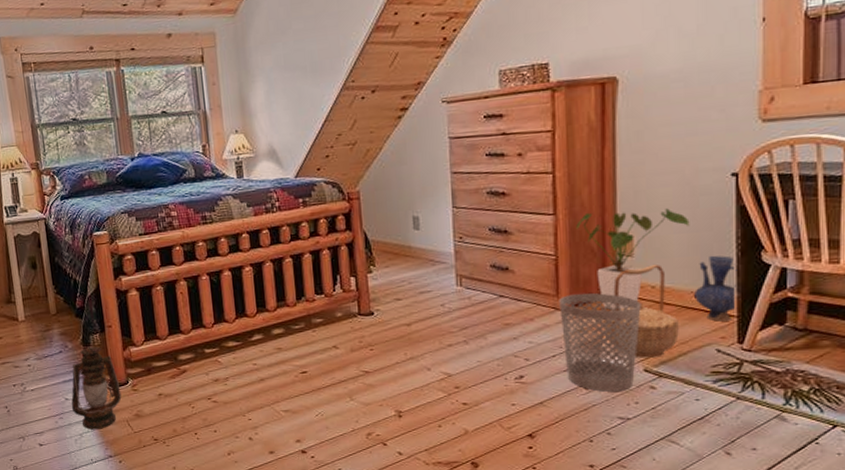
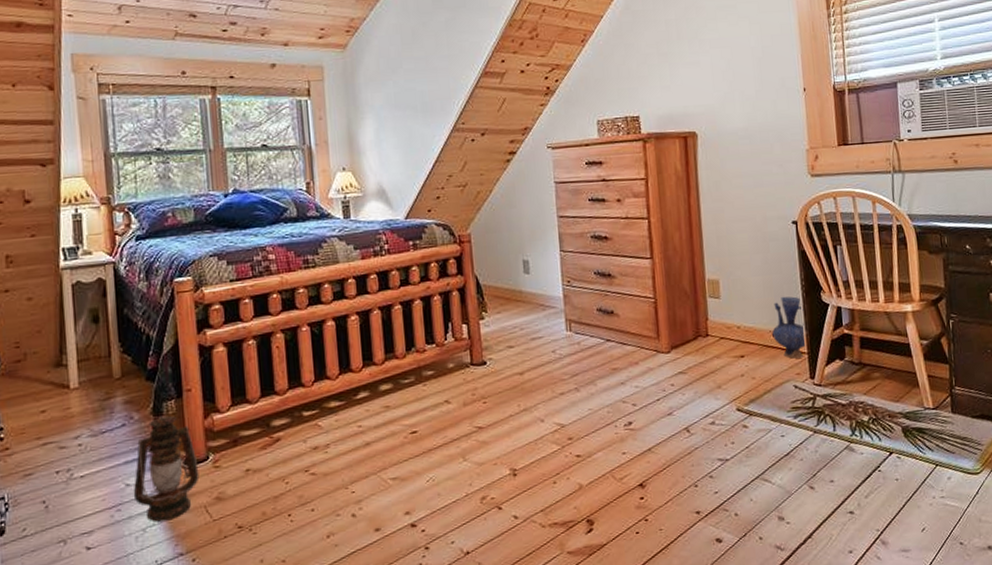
wastebasket: present [559,293,641,392] -> none [660,334,731,434]
house plant: present [576,208,690,310] -> none [671,253,764,351]
basket: present [603,263,679,358] -> none [699,305,763,398]

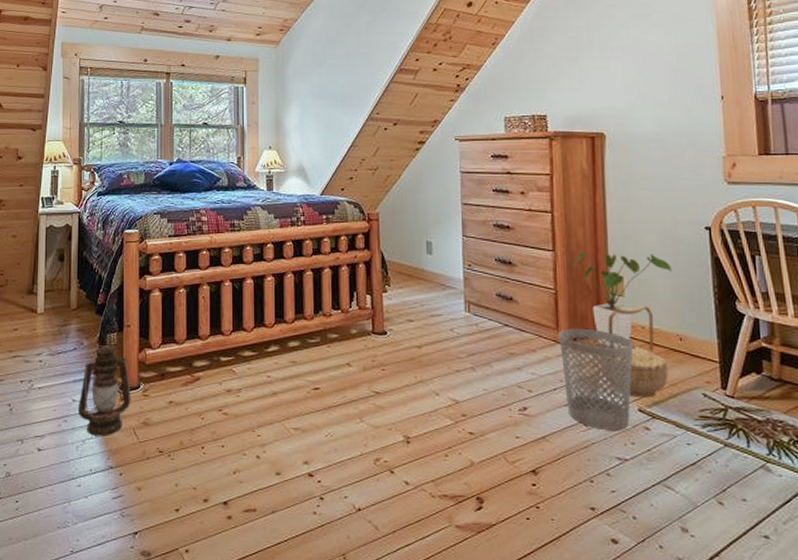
wastebasket: none [660,334,731,434] -> present [559,328,634,430]
house plant: none [671,253,764,351] -> present [573,251,672,347]
basket: none [699,305,763,398] -> present [600,305,668,398]
vase: present [772,296,807,359] -> none [680,301,719,366]

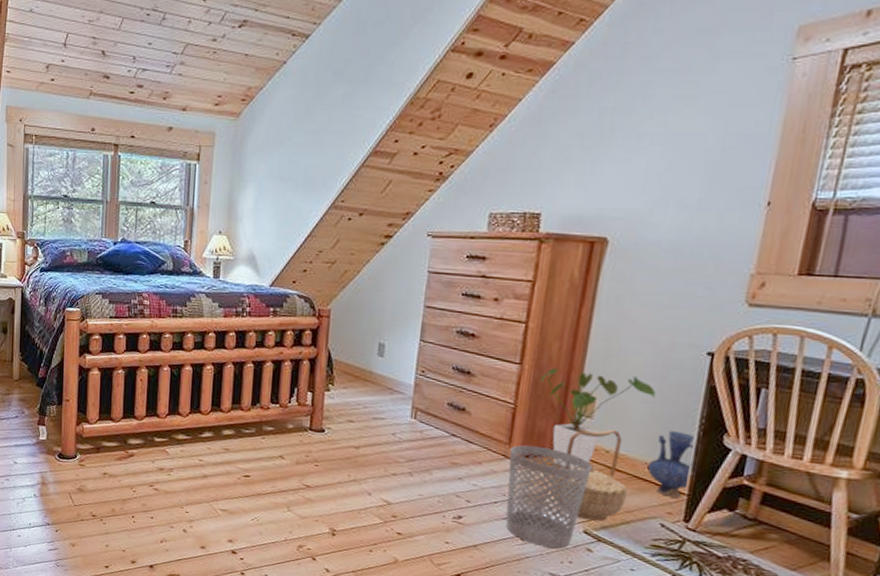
lantern: present [77,345,131,436] -> none [18,416,68,496]
vase: none [680,301,719,366] -> present [647,430,696,498]

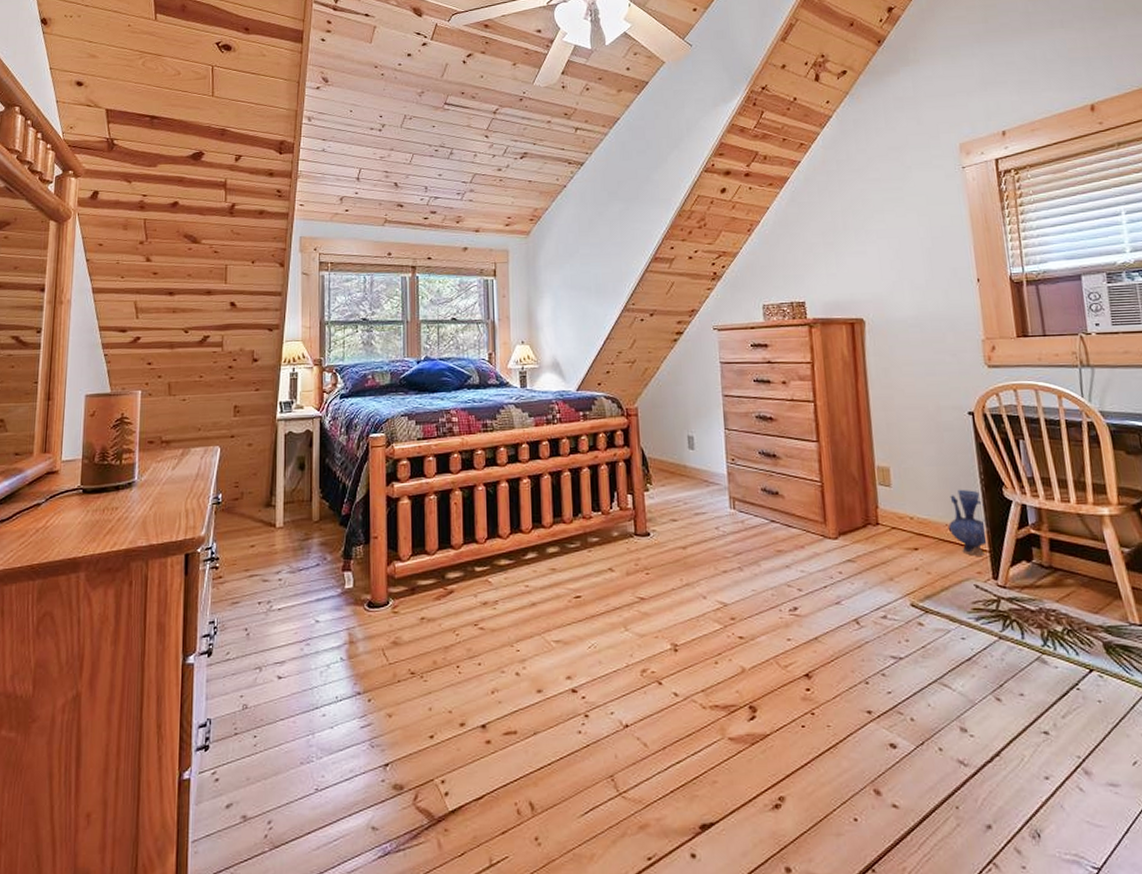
wastebasket: present [505,445,592,549] -> none [827,521,903,627]
house plant: present [540,367,656,468] -> none [838,441,938,539]
basket: present [550,429,627,522] -> none [869,495,939,592]

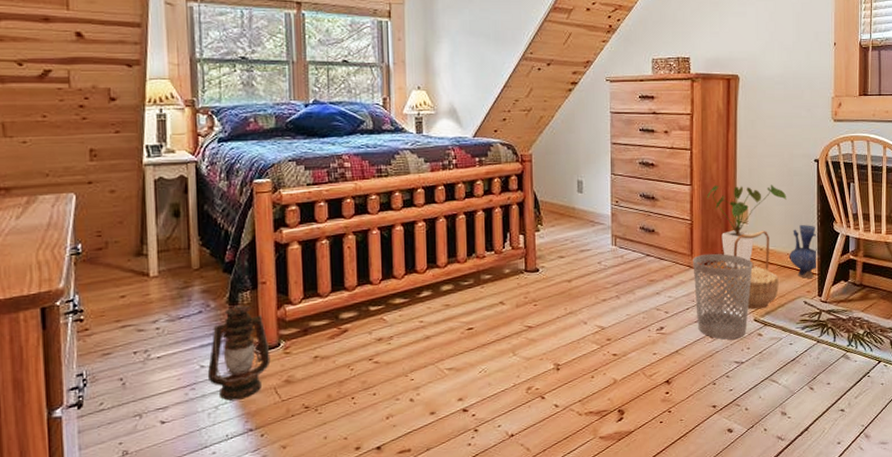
lantern: none [321,559,380,659] -> present [207,305,271,400]
wastebasket: none [827,521,903,627] -> present [693,253,753,340]
house plant: none [838,441,938,539] -> present [707,184,787,268]
basket: none [869,495,939,592] -> present [725,230,779,310]

